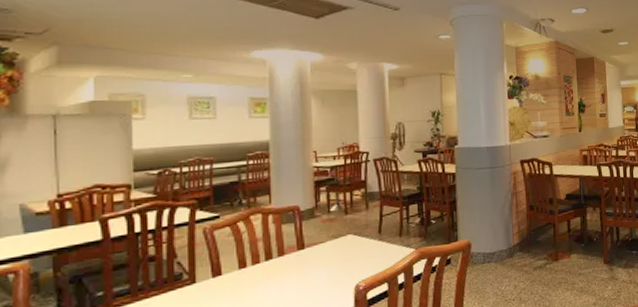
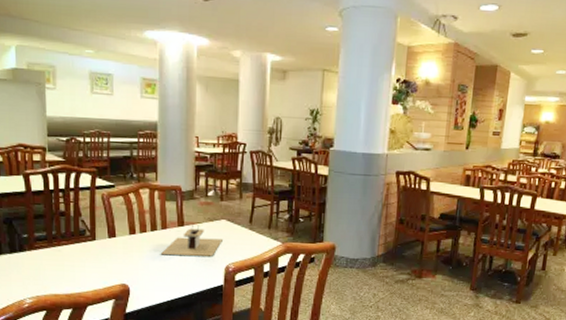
utensil holder: none [277,245,350,286] -> present [160,225,223,256]

